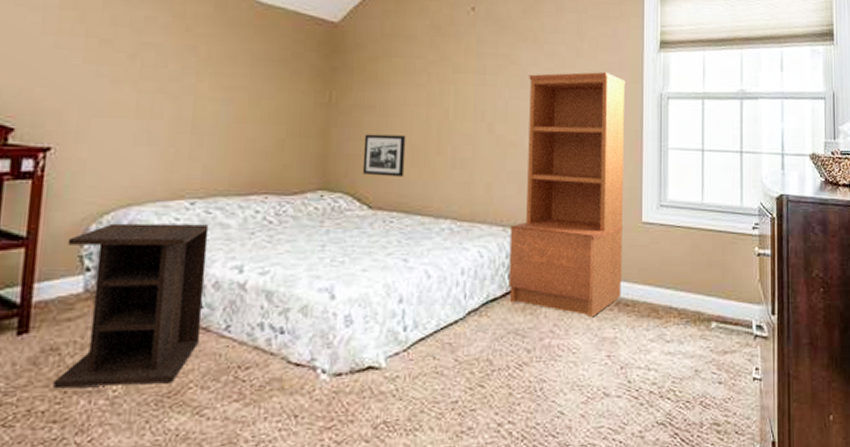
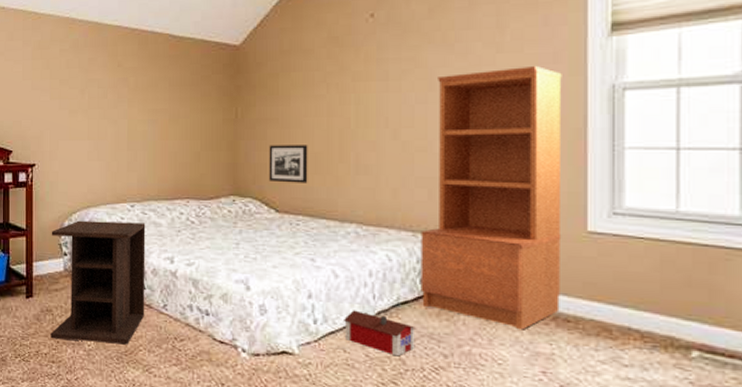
toy house: none [435,312,504,357] -> present [344,310,417,357]

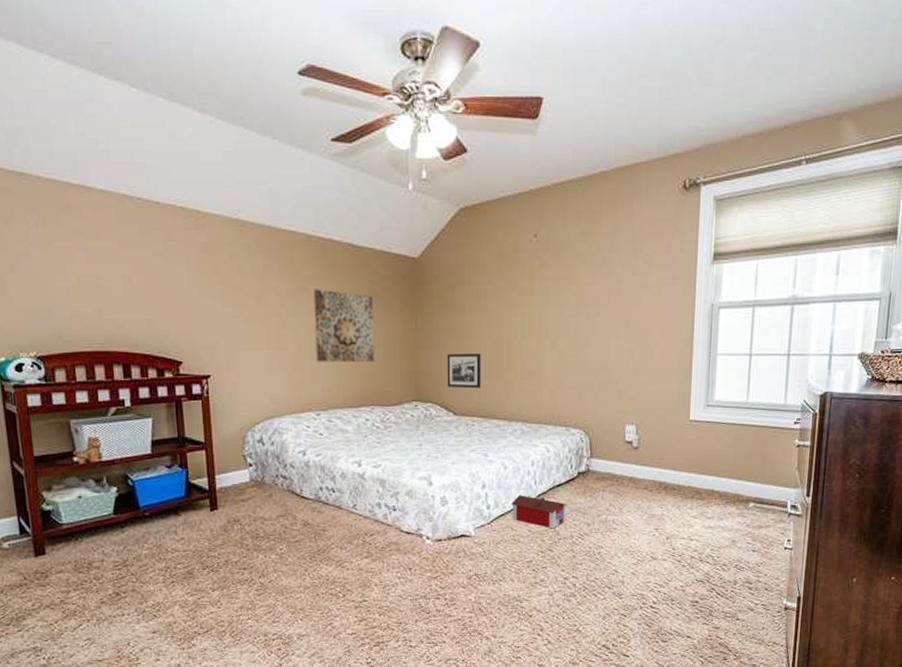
nightstand: present [50,220,146,344] -> none [233,430,336,547]
wall art: none [133,80,193,153] -> present [313,289,375,362]
bookshelf: present [420,66,562,330] -> none [571,287,678,499]

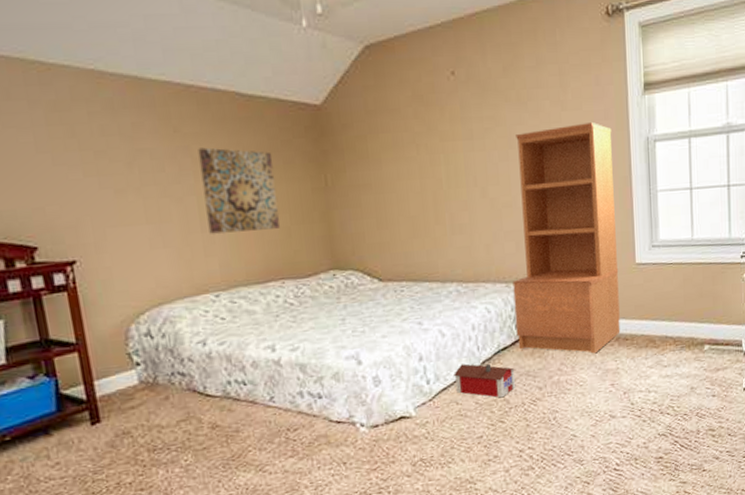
picture frame: present [447,353,481,388] -> none [364,209,408,251]
bookshelf: none [571,287,678,499] -> present [512,123,621,354]

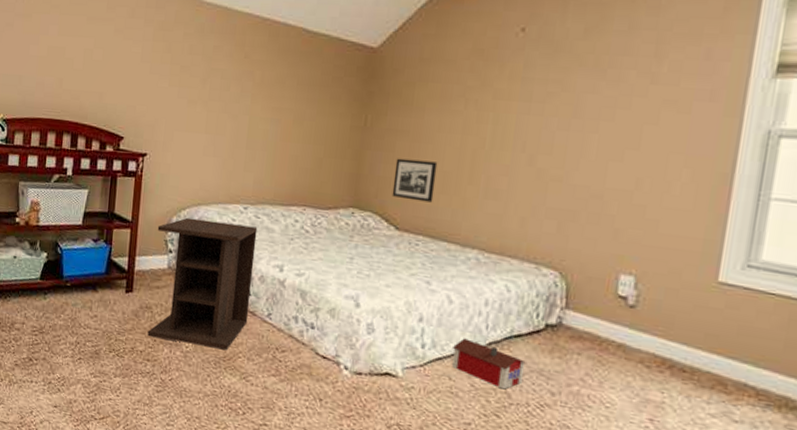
nightstand: none [113,313,250,465] -> present [147,217,258,350]
wall art: present [198,147,280,234] -> none [252,74,322,158]
picture frame: none [364,209,408,251] -> present [392,158,438,203]
bookshelf: present [512,123,621,354] -> none [536,101,717,376]

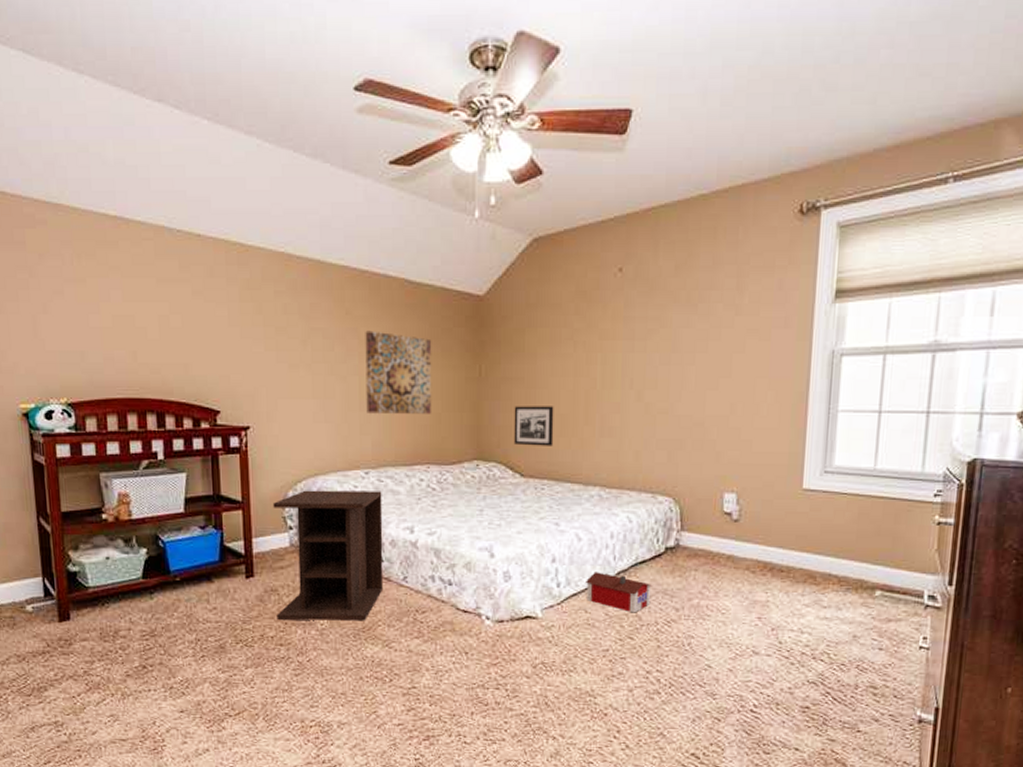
wall art: none [252,74,322,158] -> present [365,330,432,414]

